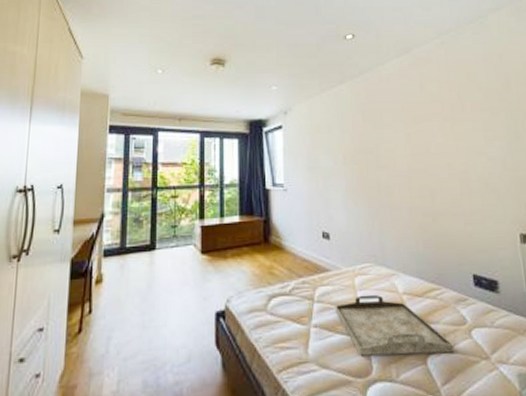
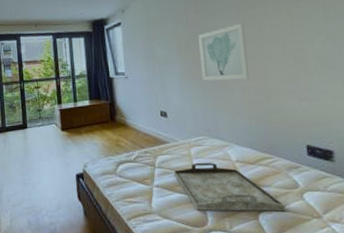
wall art: none [365,138,416,199] -> present [198,23,249,81]

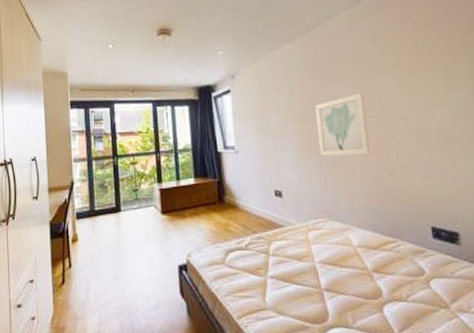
serving tray: present [173,162,286,212] -> none [289,248,412,305]

